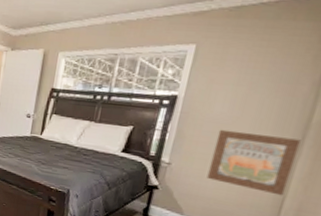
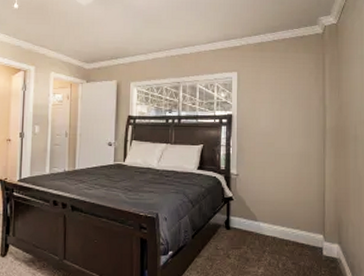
wall art: present [206,129,301,196] -> none [267,140,323,191]

